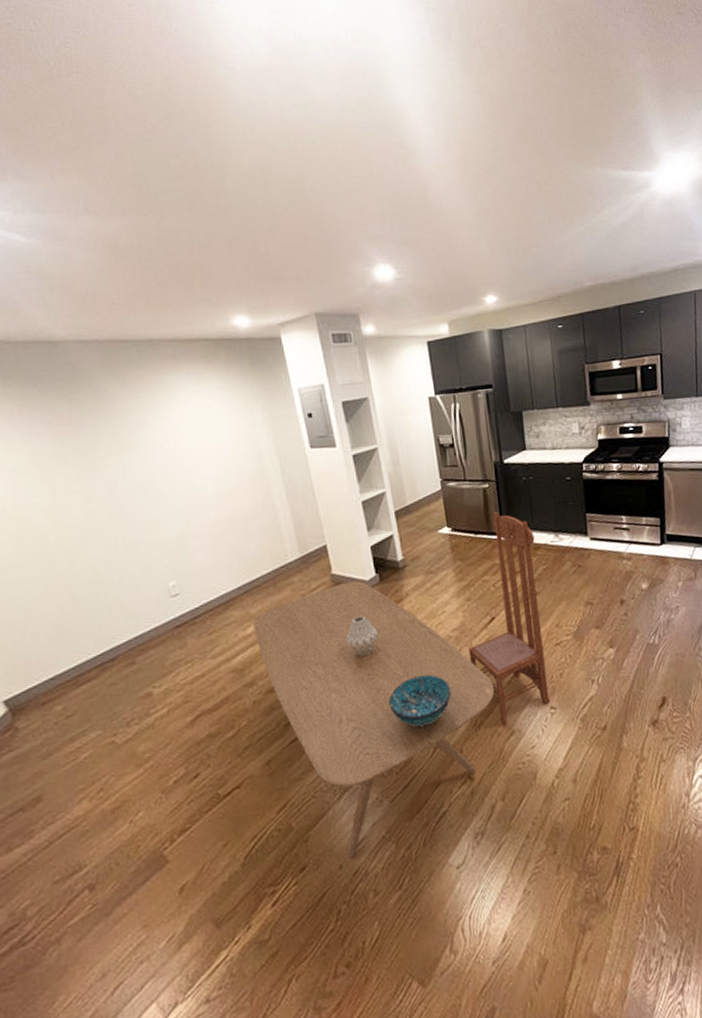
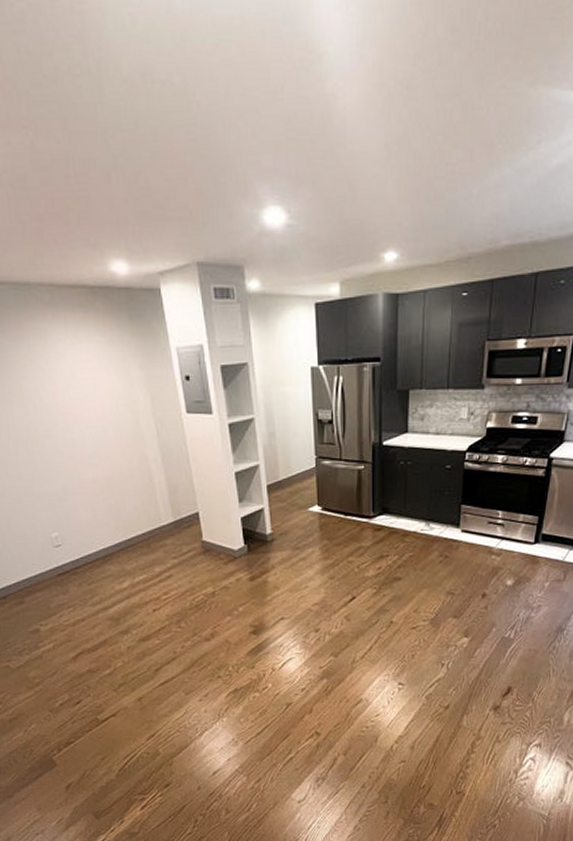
dining table: present [253,580,495,859] -> none [128,549,348,783]
vase: present [346,615,378,657] -> none [213,582,243,619]
decorative bowl: present [388,674,452,728] -> none [248,641,307,686]
chair: present [468,511,550,725] -> none [327,495,405,693]

